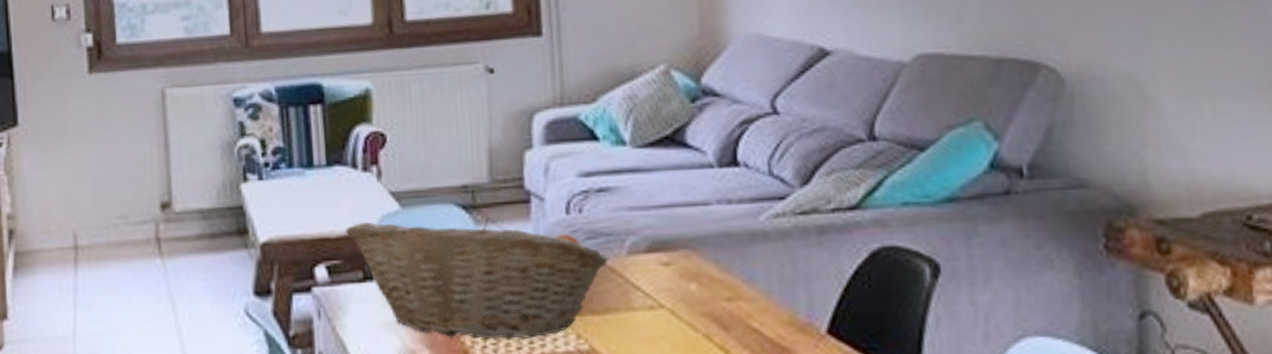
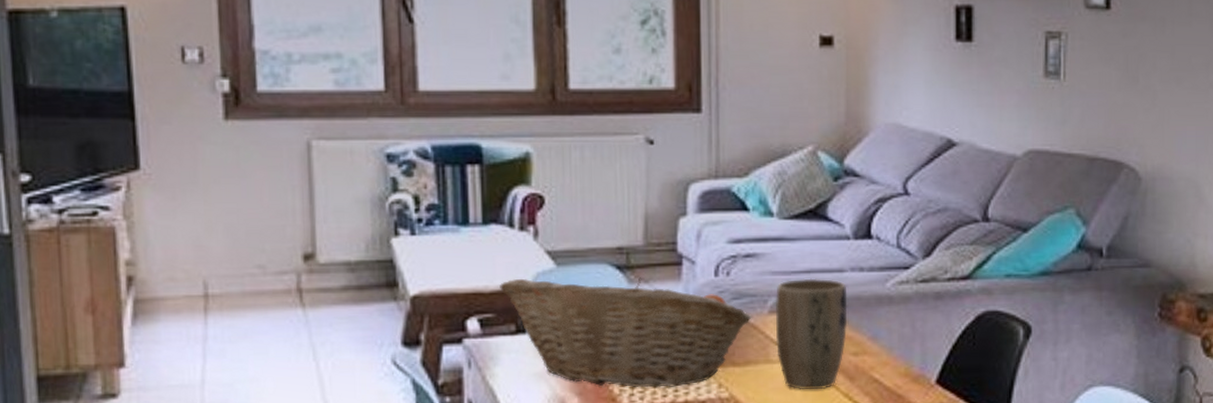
plant pot: none [633,213,718,342] -> present [775,278,848,390]

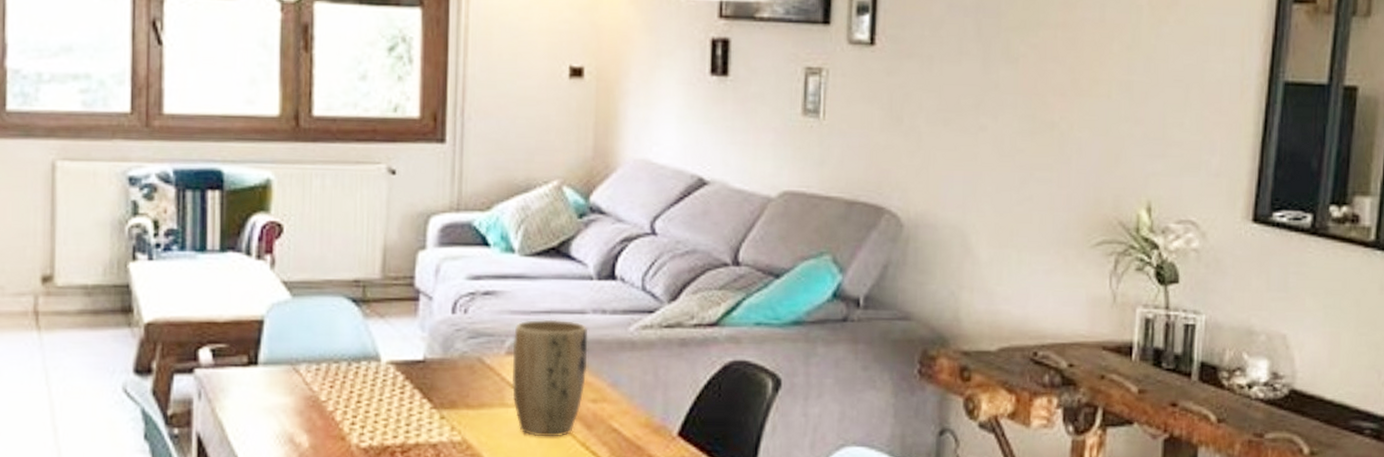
fruit basket: present [500,277,752,388] -> none [234,309,488,428]

